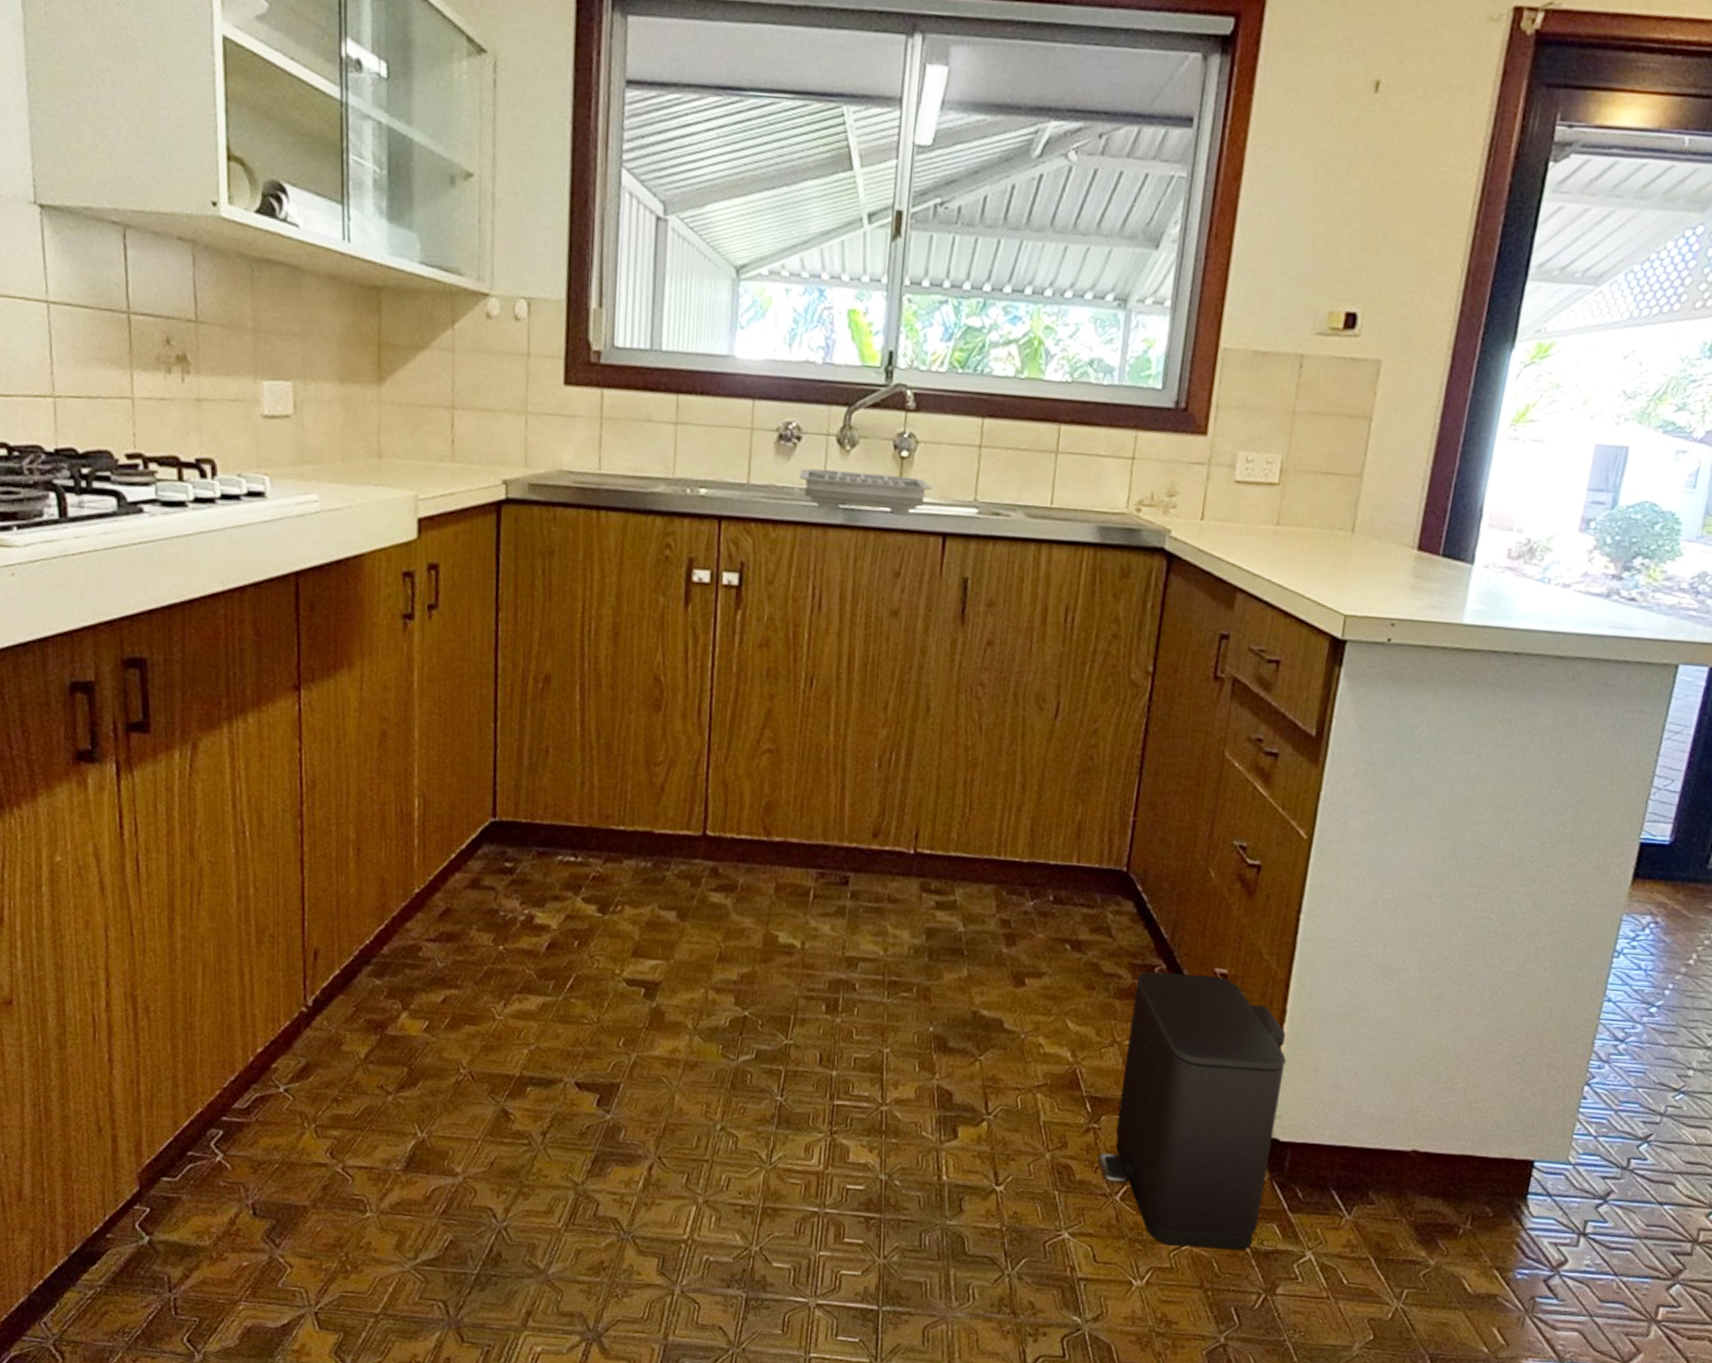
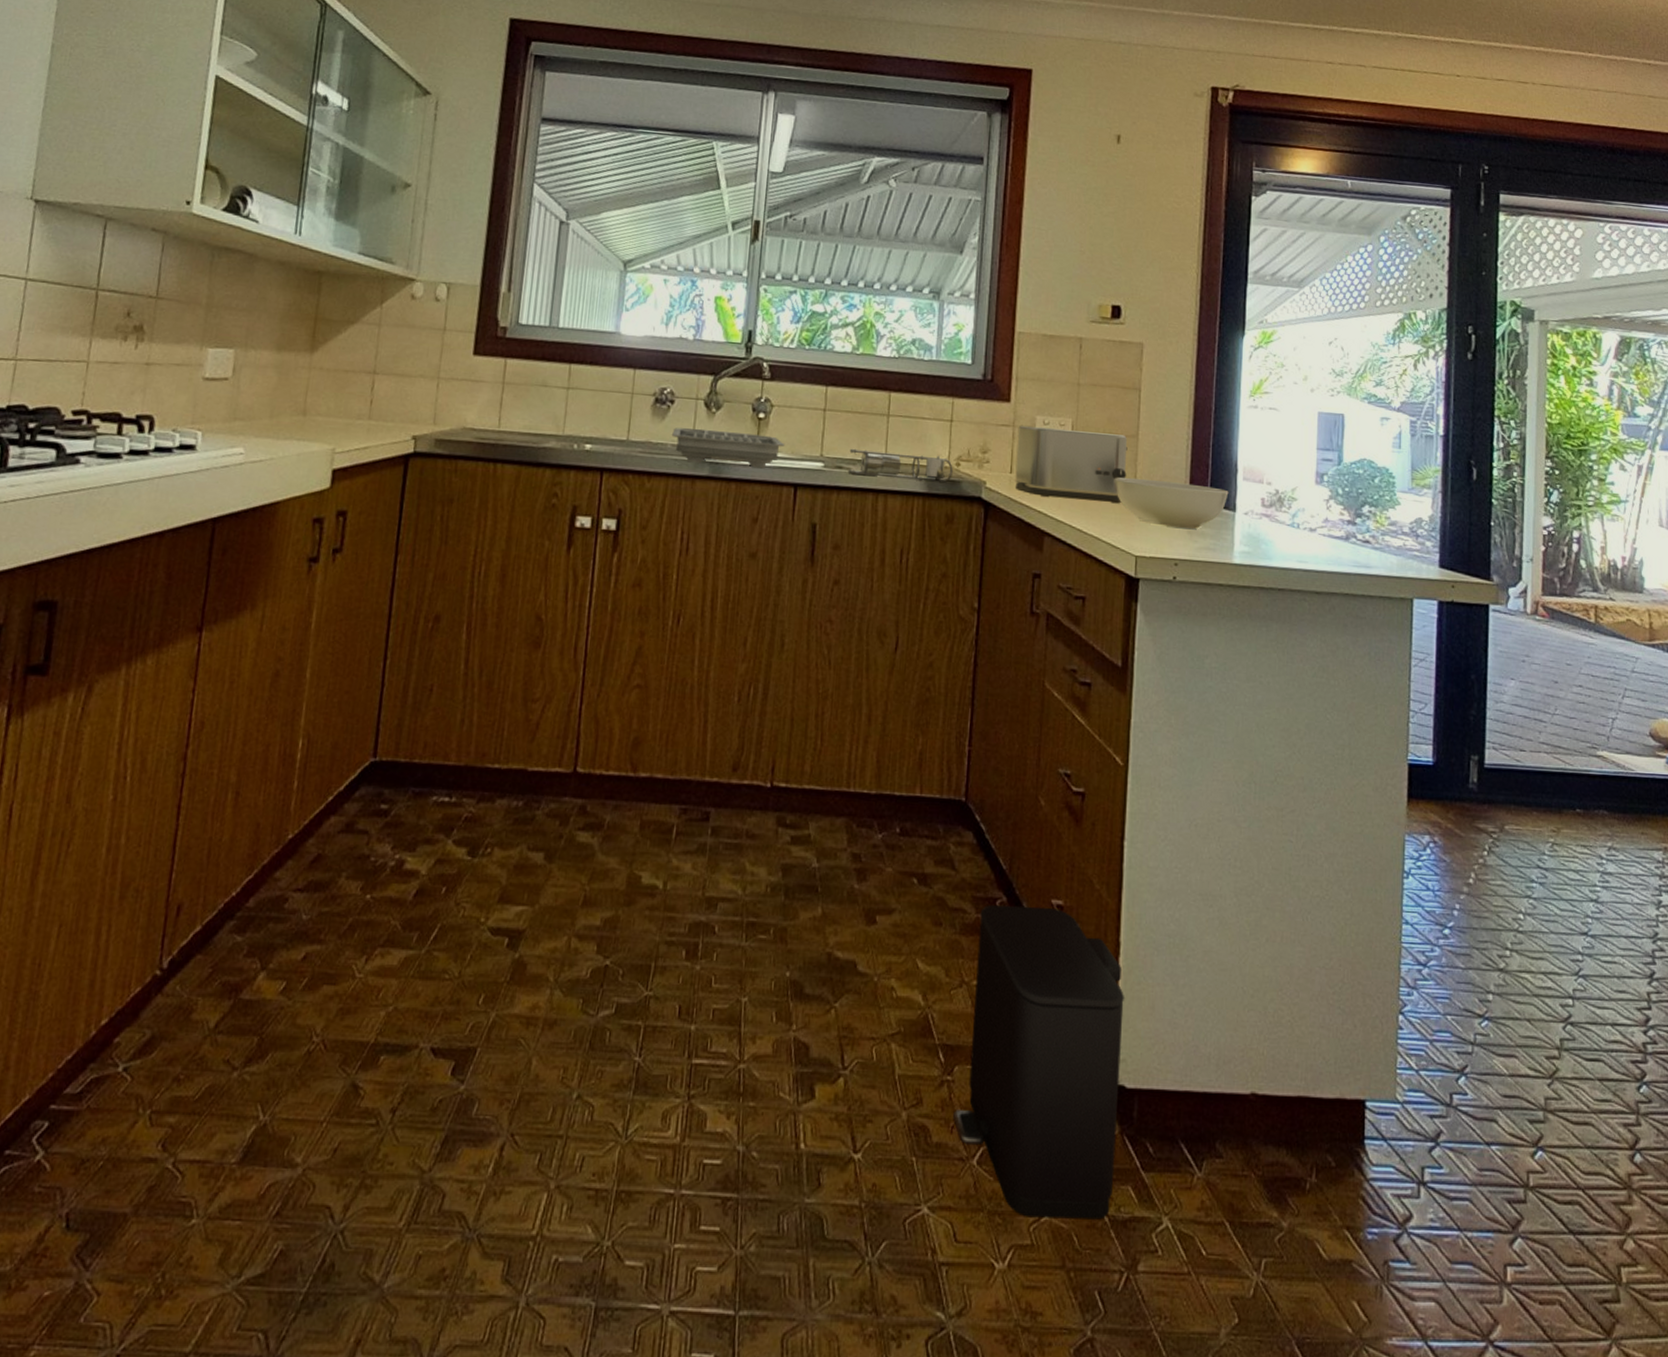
paper towel holder: none [1006,491,1132,531] -> present [848,448,953,483]
toaster: none [1206,462,1348,556] -> present [1015,425,1128,504]
bowl: none [1327,524,1468,584] -> present [1114,477,1229,529]

